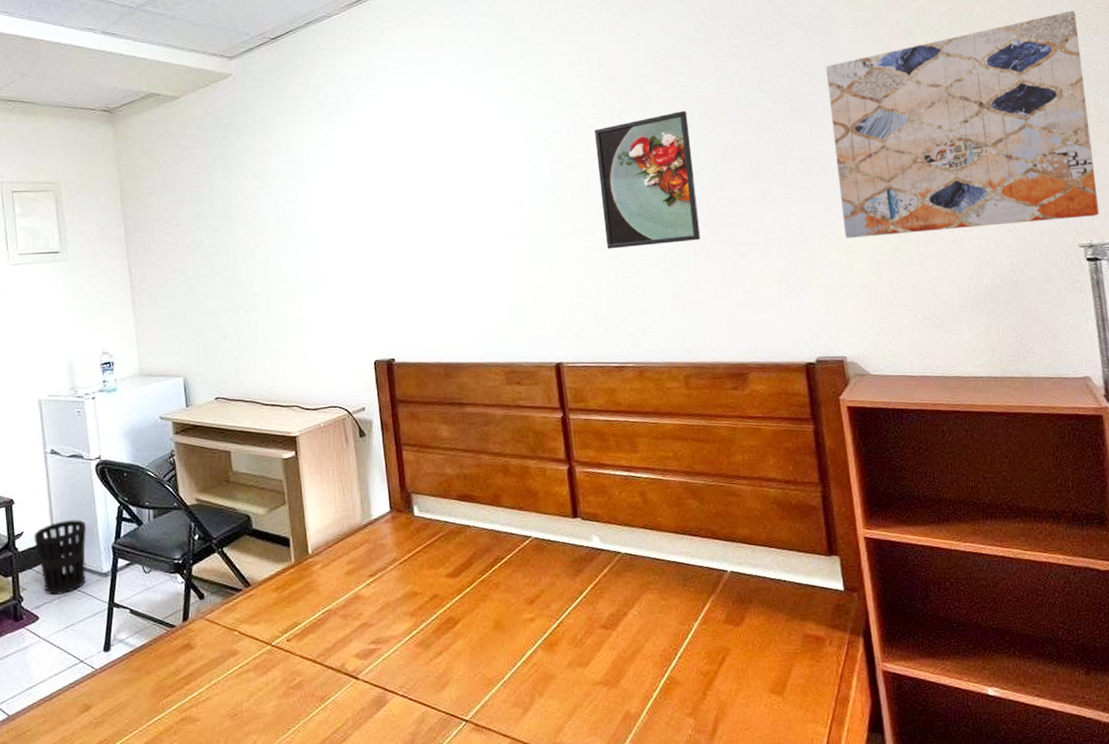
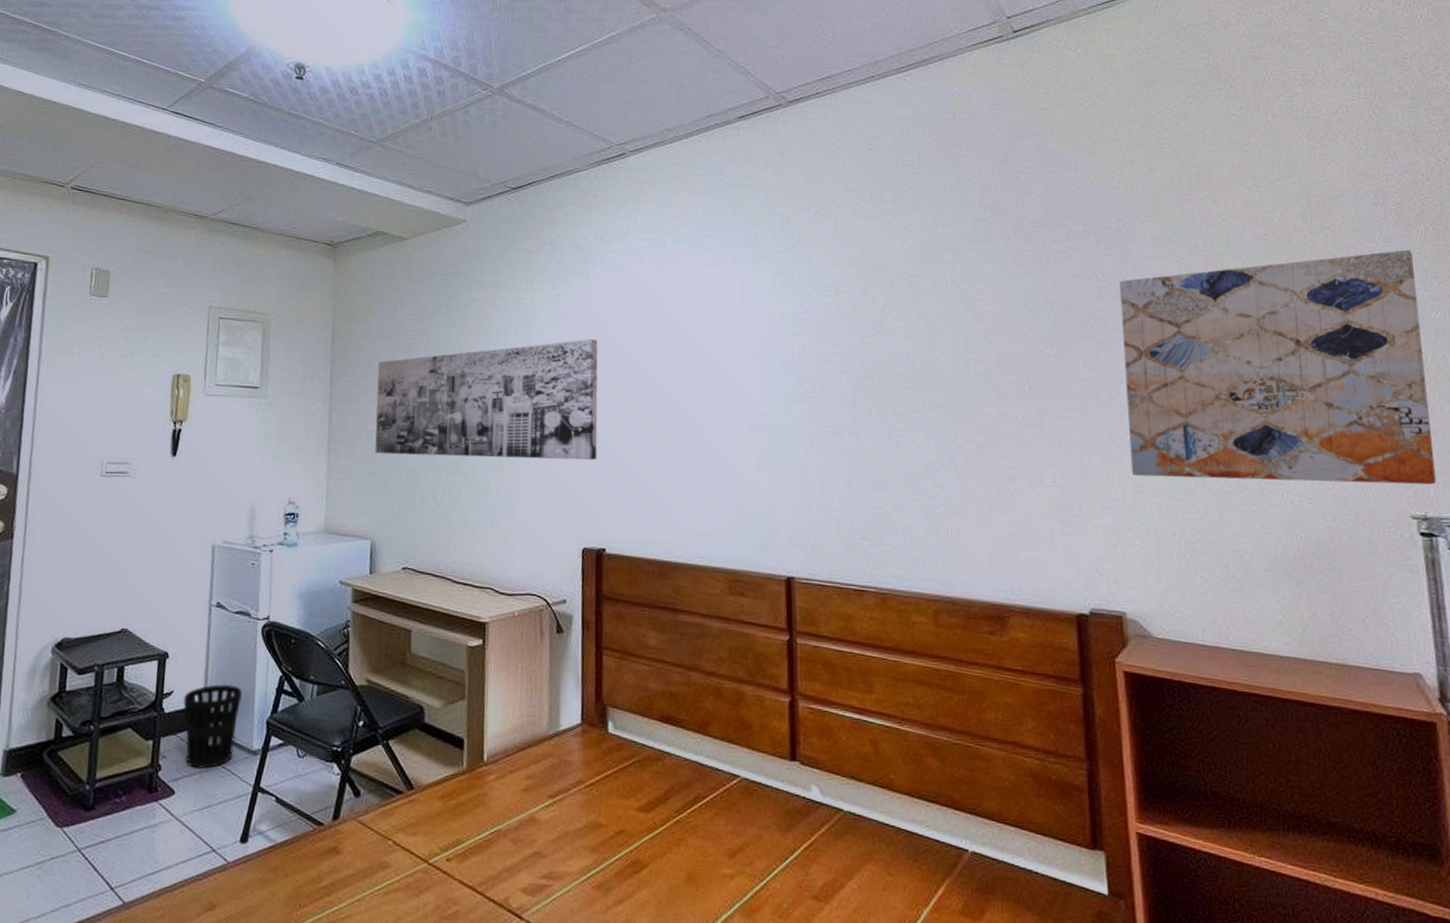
wall art: none [168,171,378,299] -> present [374,338,598,460]
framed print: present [594,111,701,249] -> none [852,312,964,458]

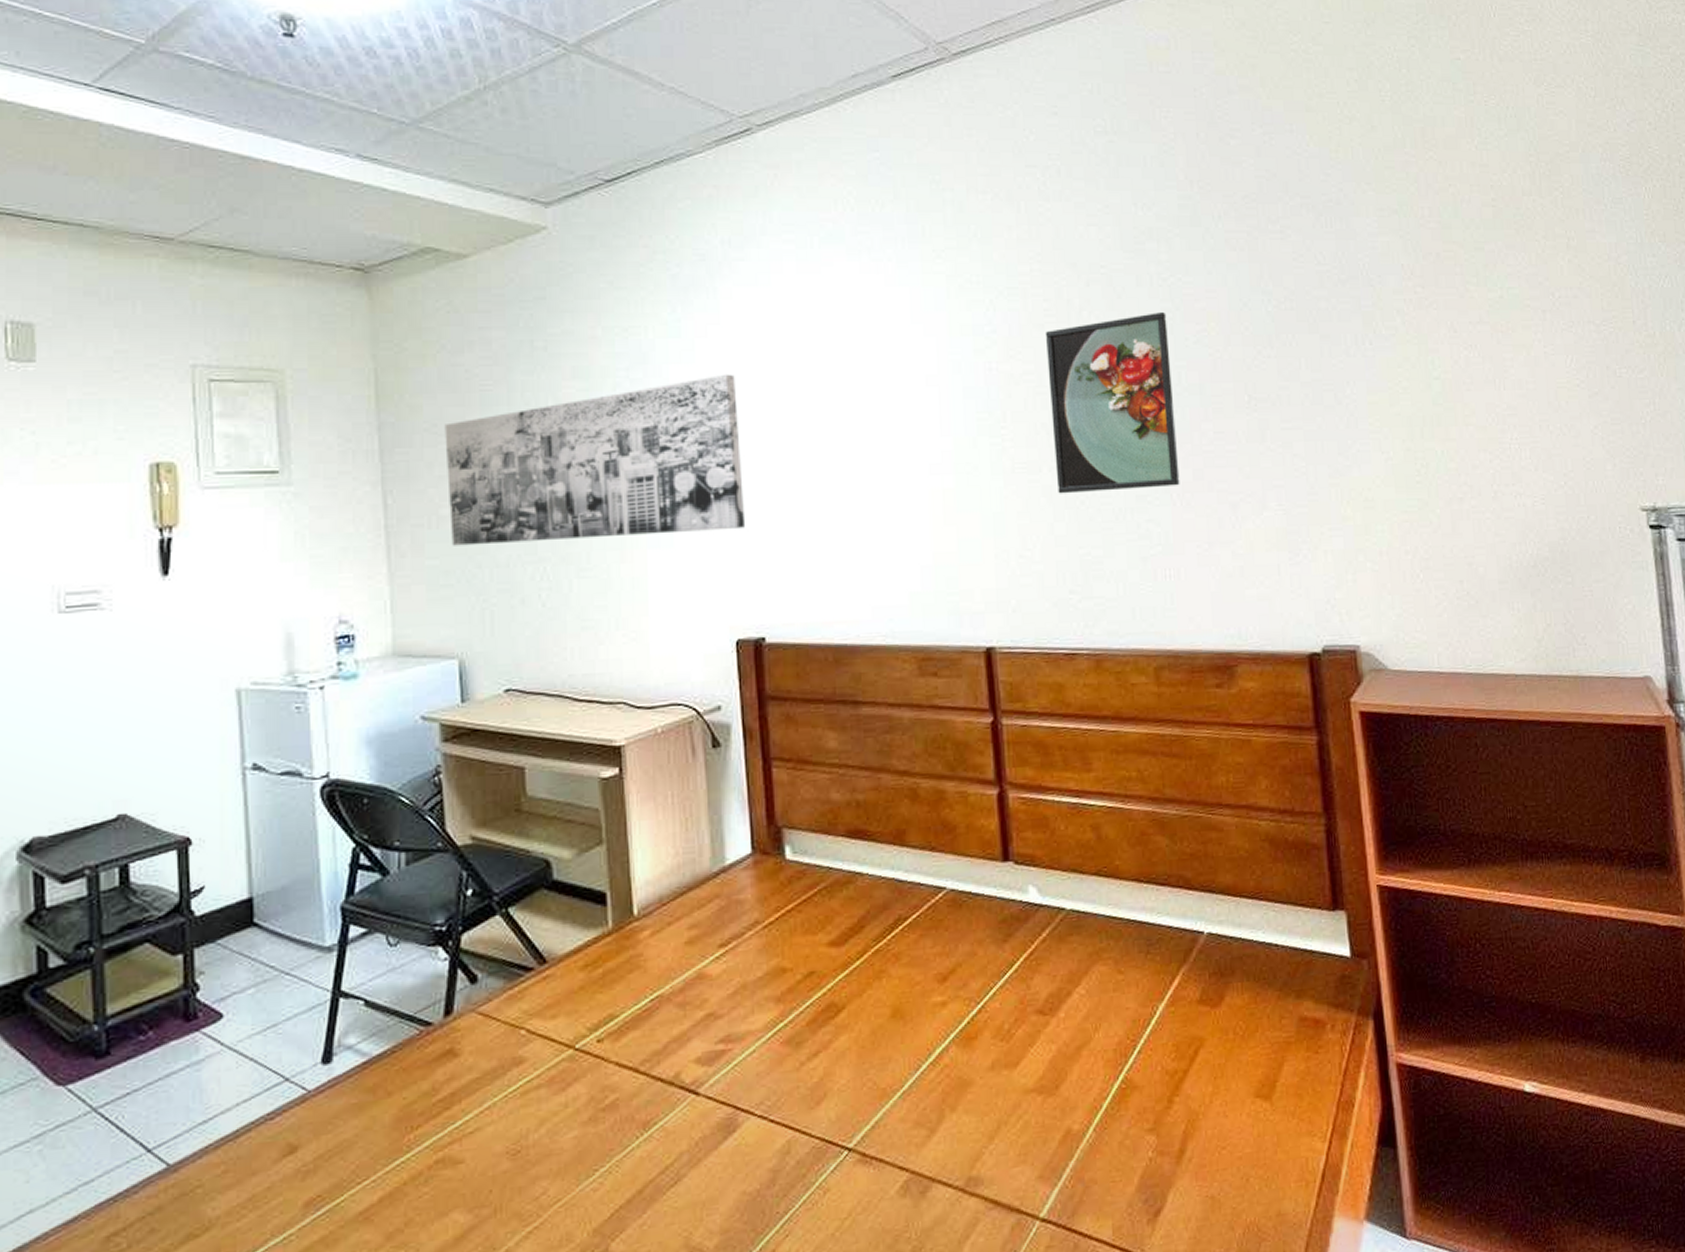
wastebasket: present [183,683,242,770] -> none [220,867,302,982]
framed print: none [852,312,964,458] -> present [1045,312,1180,494]
wall art: present [1120,249,1436,485] -> none [1342,210,1665,490]

